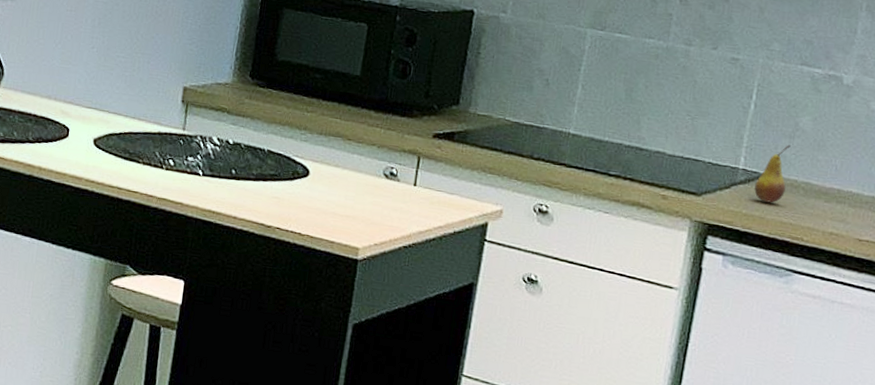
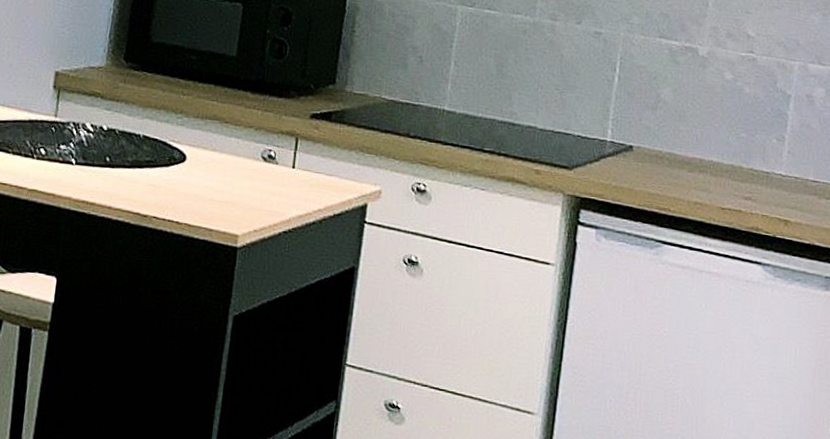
fruit: present [754,145,791,203] -> none [622,116,654,175]

